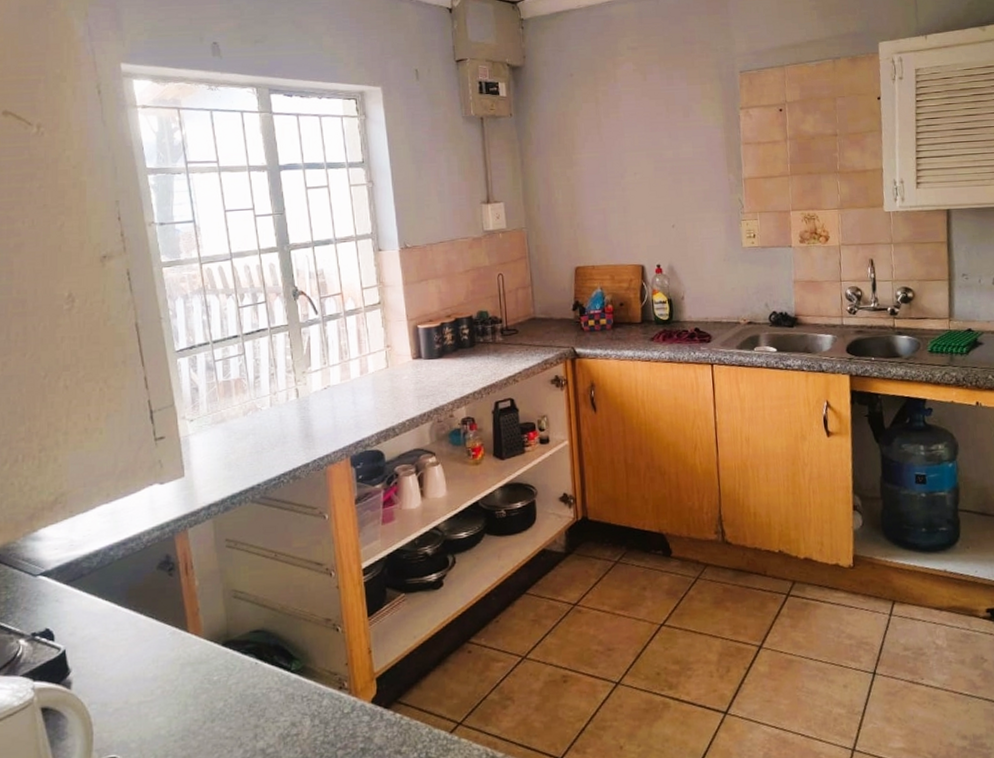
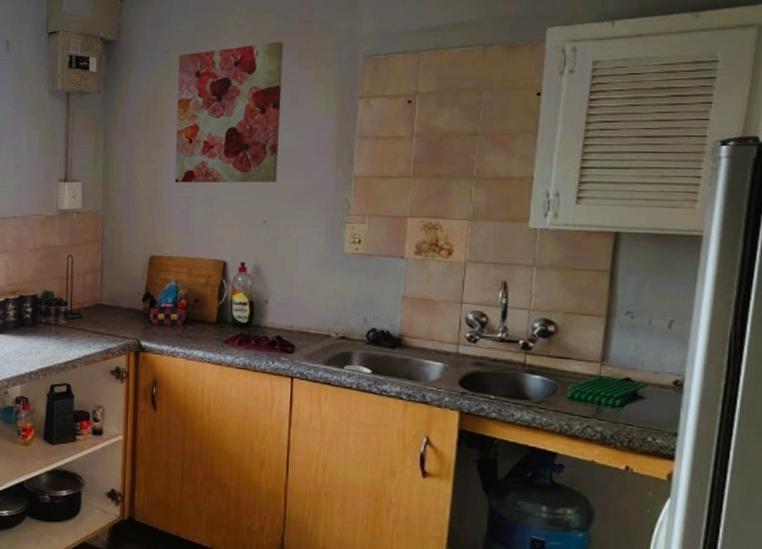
wall art: none [581,61,680,196] -> present [174,42,284,183]

